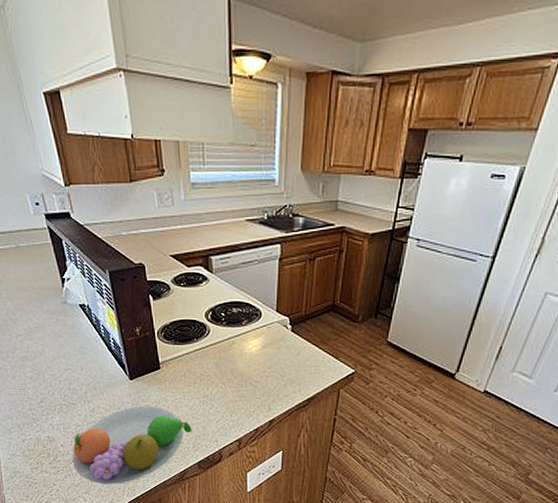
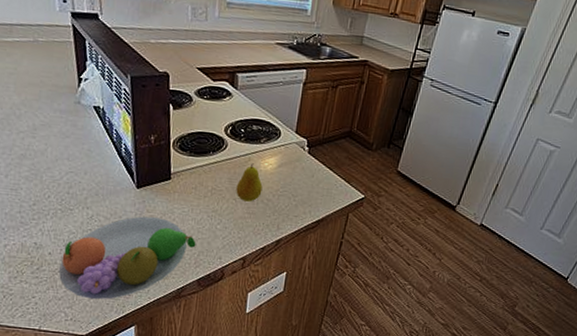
fruit: none [224,346,249,385] -> present [236,163,263,202]

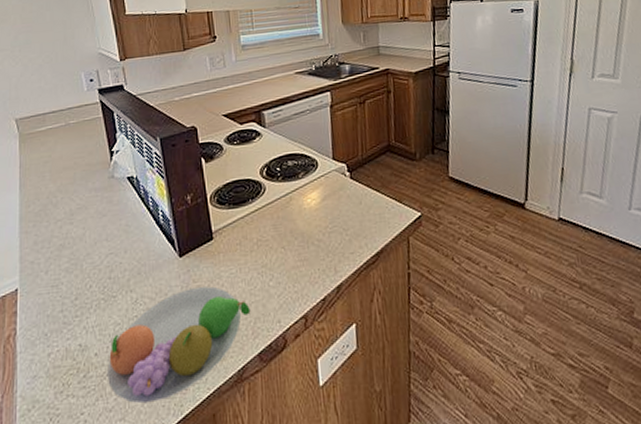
fruit: present [236,163,263,202] -> none [282,202,311,248]

